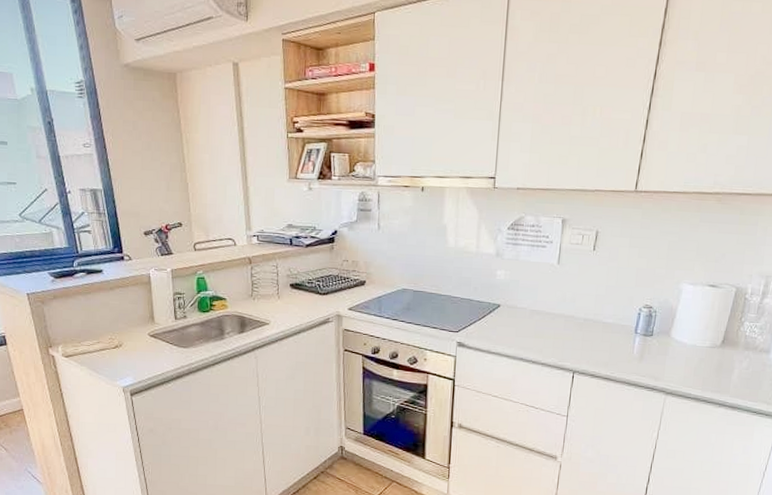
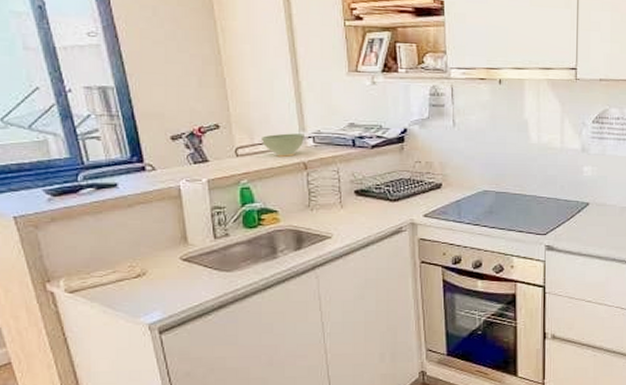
bowl: none [214,232,251,253] -> present [260,133,306,158]

